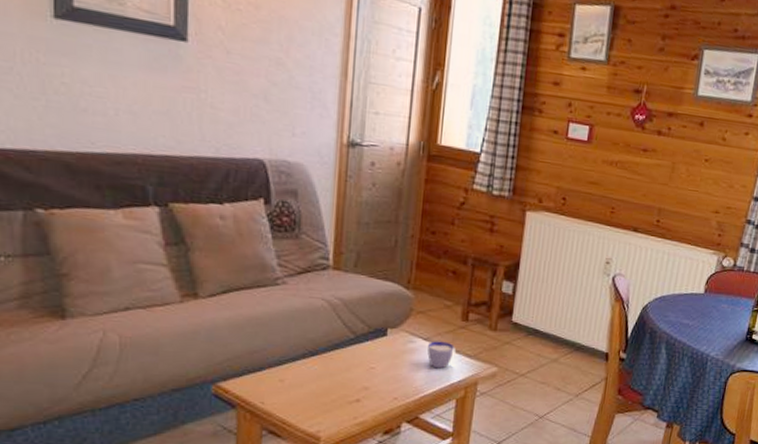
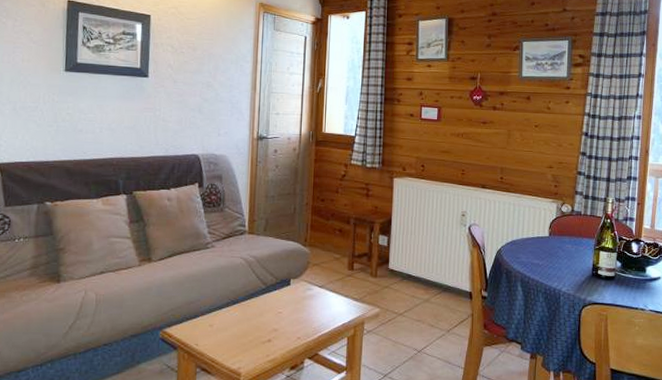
cup: present [427,341,456,369] -> none [323,288,345,311]

